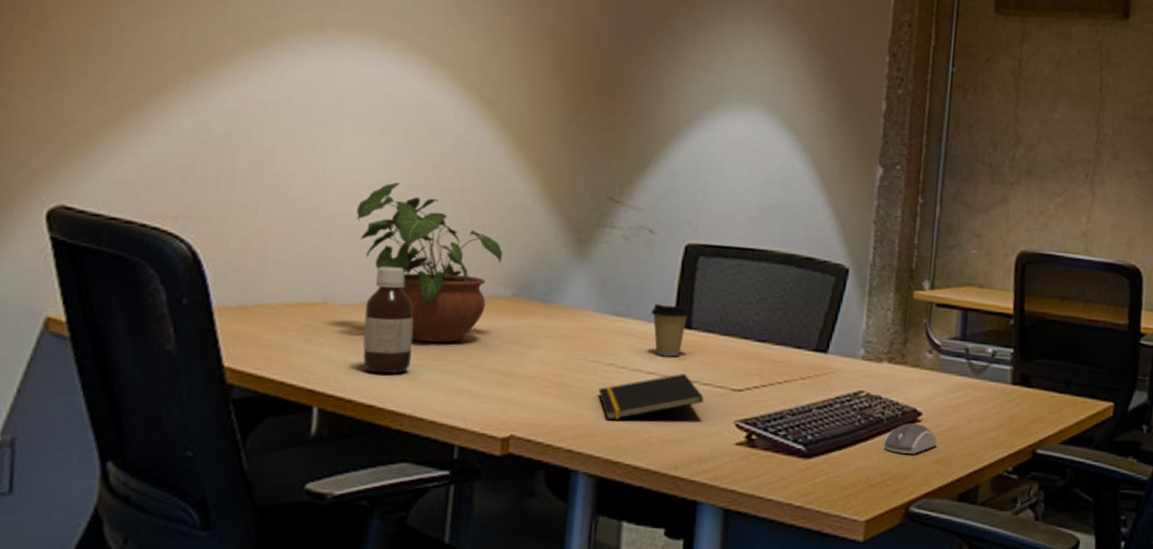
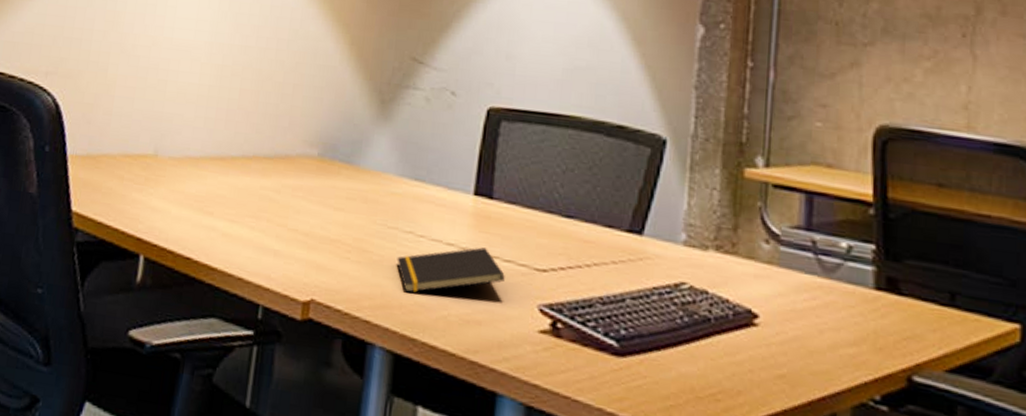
potted plant: present [357,182,503,343] -> none [186,42,311,200]
bottle: present [363,266,414,374] -> none [184,122,230,228]
coffee cup: present [651,304,690,357] -> none [451,170,492,229]
computer mouse: present [883,423,938,454] -> none [711,326,780,365]

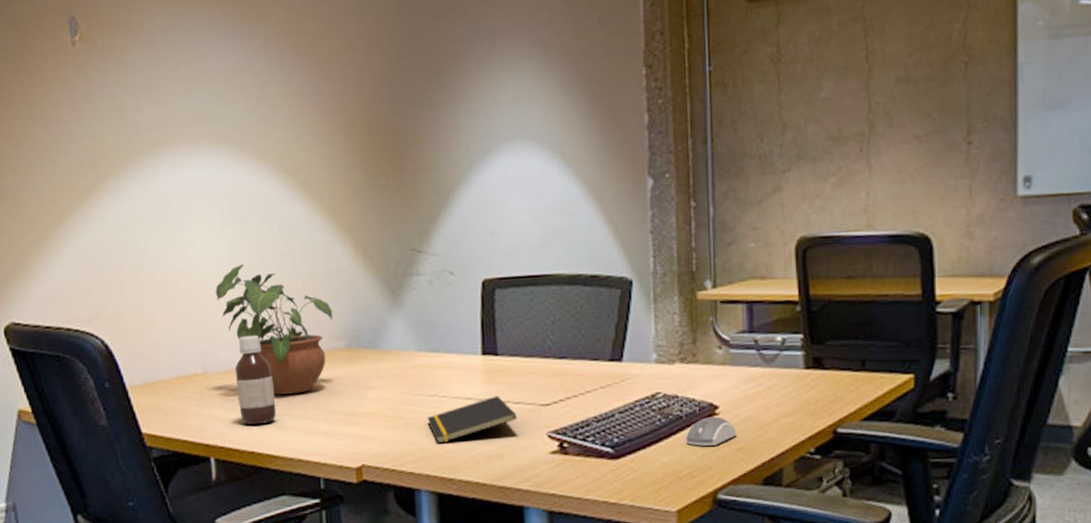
bottle: none [184,122,230,228] -> present [234,336,277,425]
potted plant: none [186,42,311,200] -> present [216,264,333,395]
computer mouse: none [711,326,780,365] -> present [685,416,737,446]

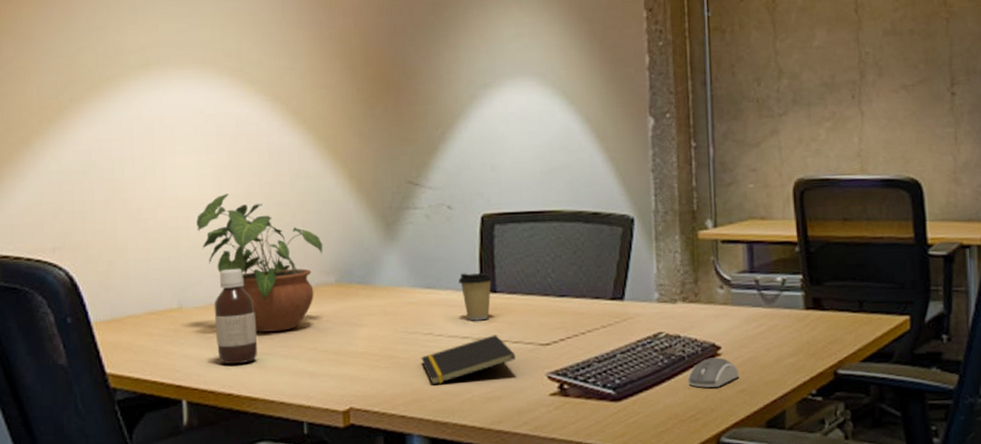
coffee cup: none [461,337,495,383] -> present [458,273,493,321]

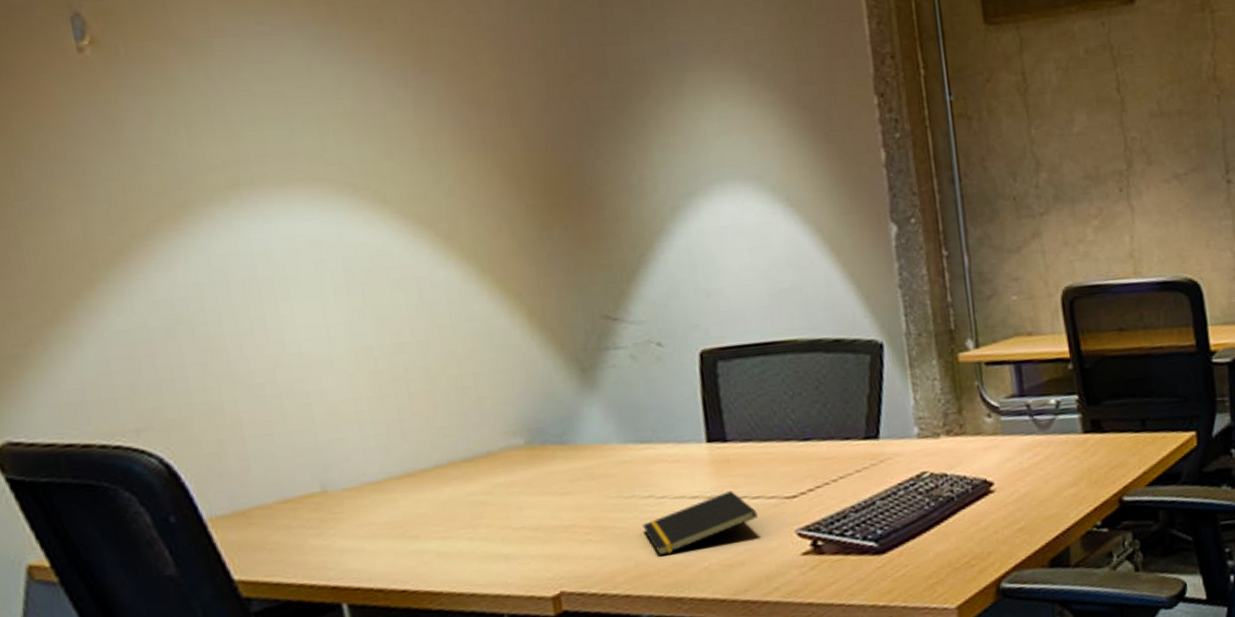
potted plant: present [196,194,323,332] -> none [331,345,505,513]
bottle: present [214,269,258,365] -> none [368,437,435,556]
coffee cup: present [458,273,493,321] -> none [679,419,722,478]
computer mouse: present [687,357,739,388] -> none [958,494,1016,530]

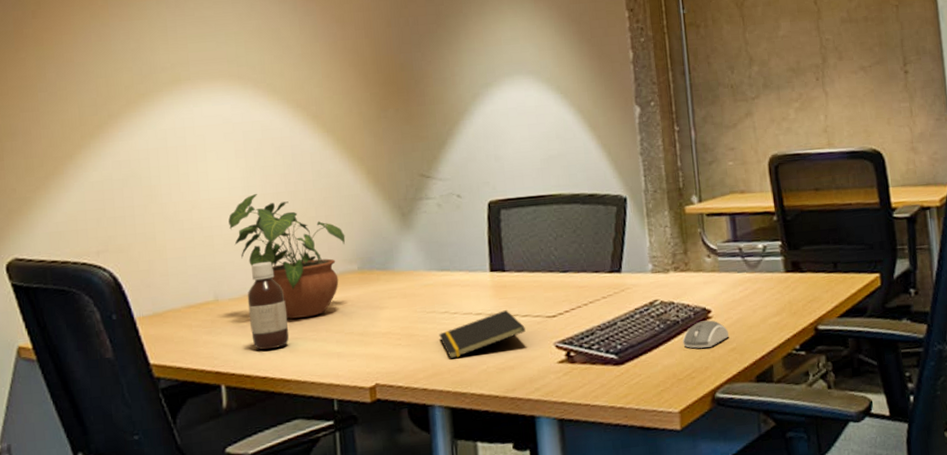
potted plant: none [331,345,505,513] -> present [228,194,346,319]
bottle: none [368,437,435,556] -> present [247,262,290,350]
computer mouse: none [958,494,1016,530] -> present [682,320,729,349]

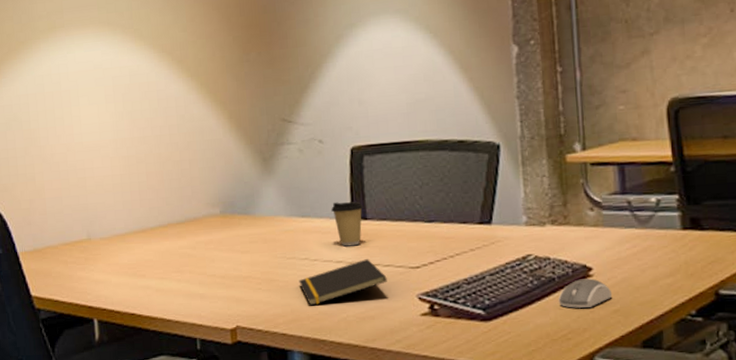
potted plant: present [228,194,346,319] -> none [99,138,208,259]
bottle: present [247,262,290,350] -> none [116,204,156,288]
coffee cup: none [470,254,502,299] -> present [331,202,364,247]

